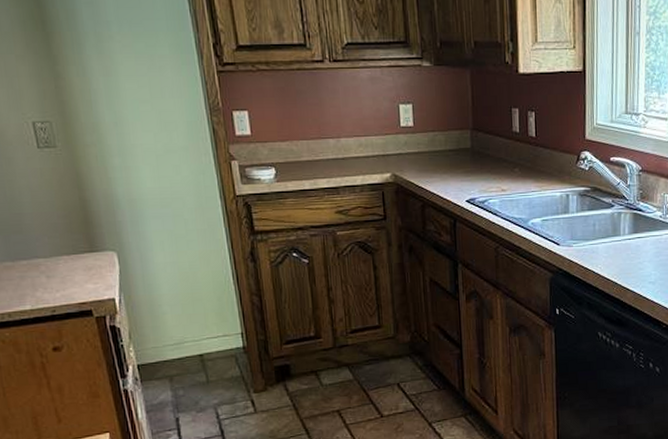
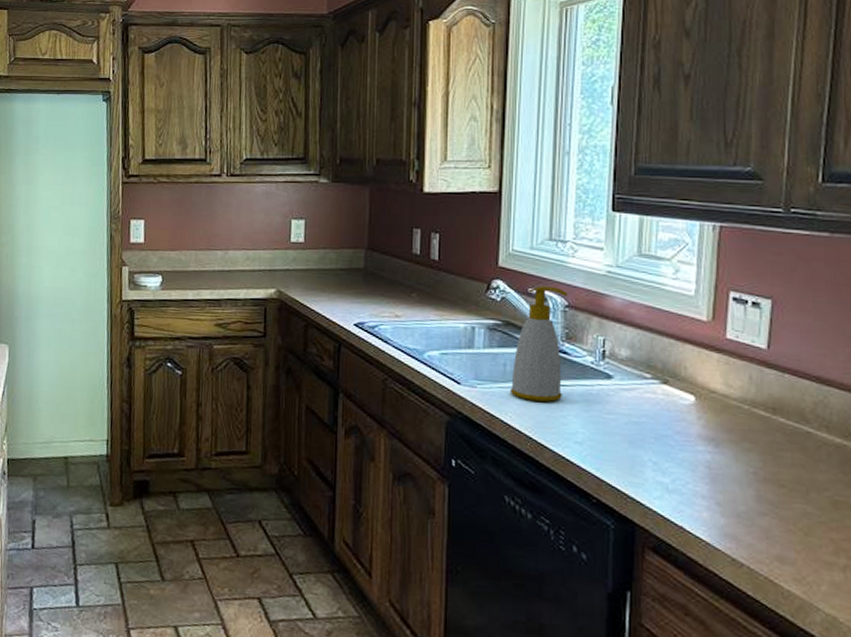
soap bottle: none [598,154,641,253] -> present [509,286,568,402]

